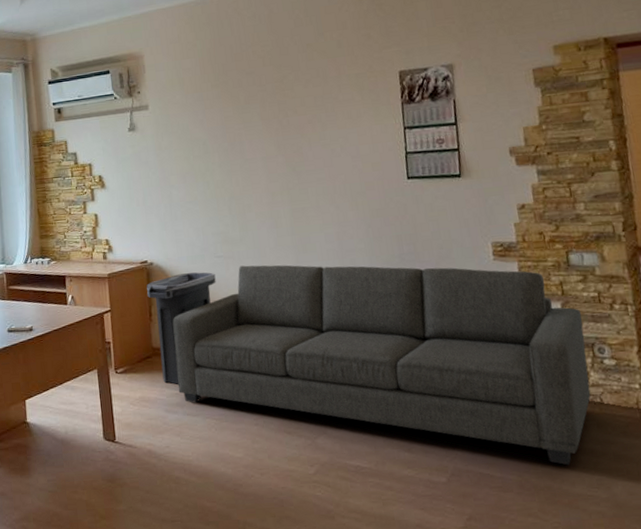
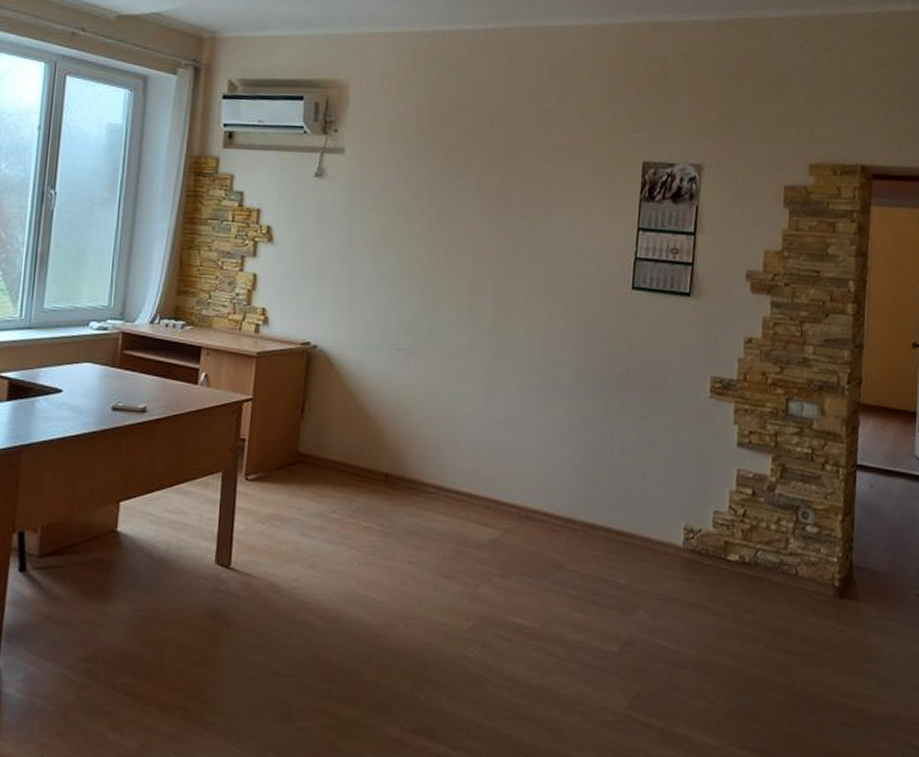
trash can: present [146,272,216,384] -> none [303,364,391,502]
sofa: present [172,265,591,466] -> none [321,364,792,644]

